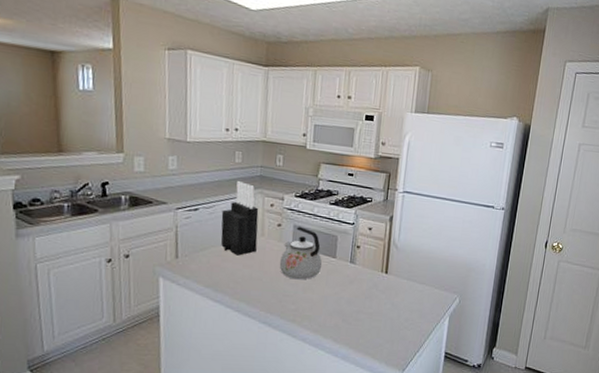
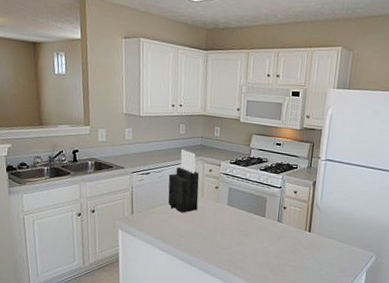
kettle: present [279,226,323,280] -> none [216,188,254,235]

